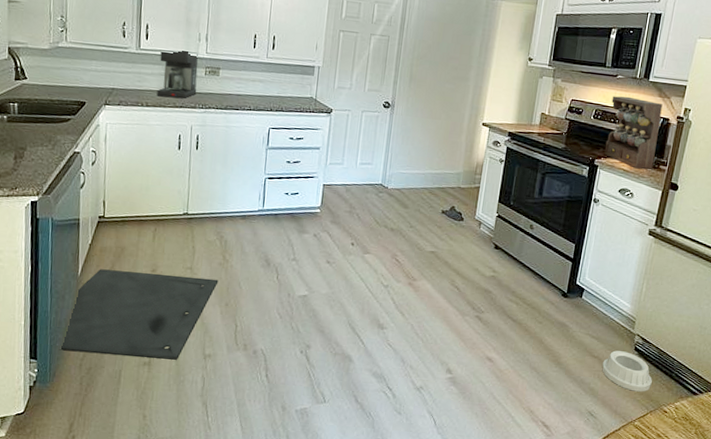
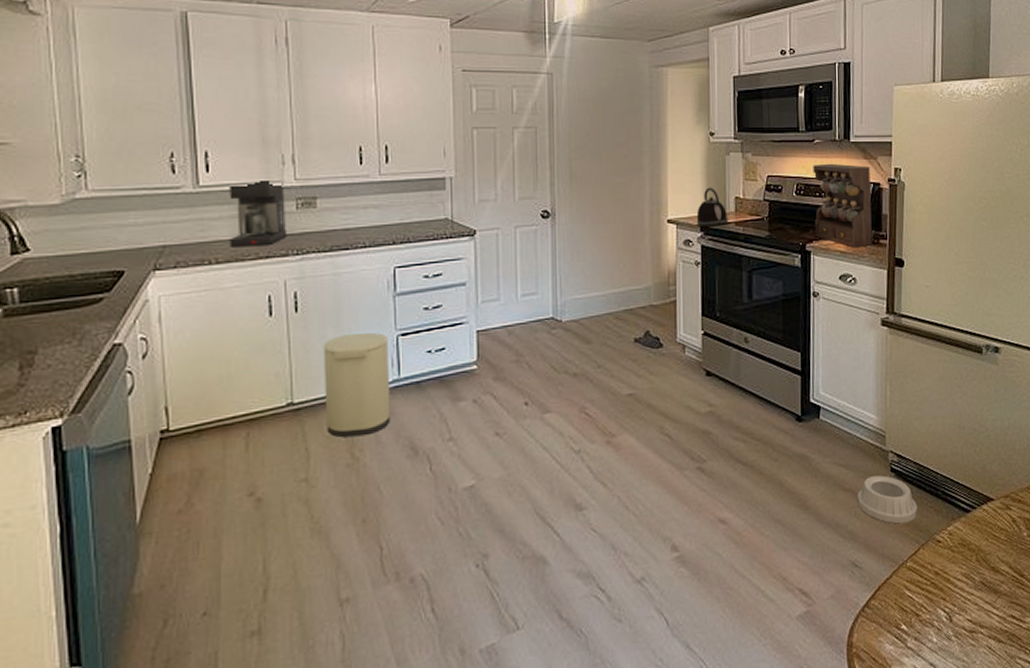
door mat: present [59,269,219,360] -> none [116,488,348,643]
pedal bin: none [208,171,259,246] -> present [322,333,391,438]
kettle: none [506,102,533,135] -> present [696,187,729,227]

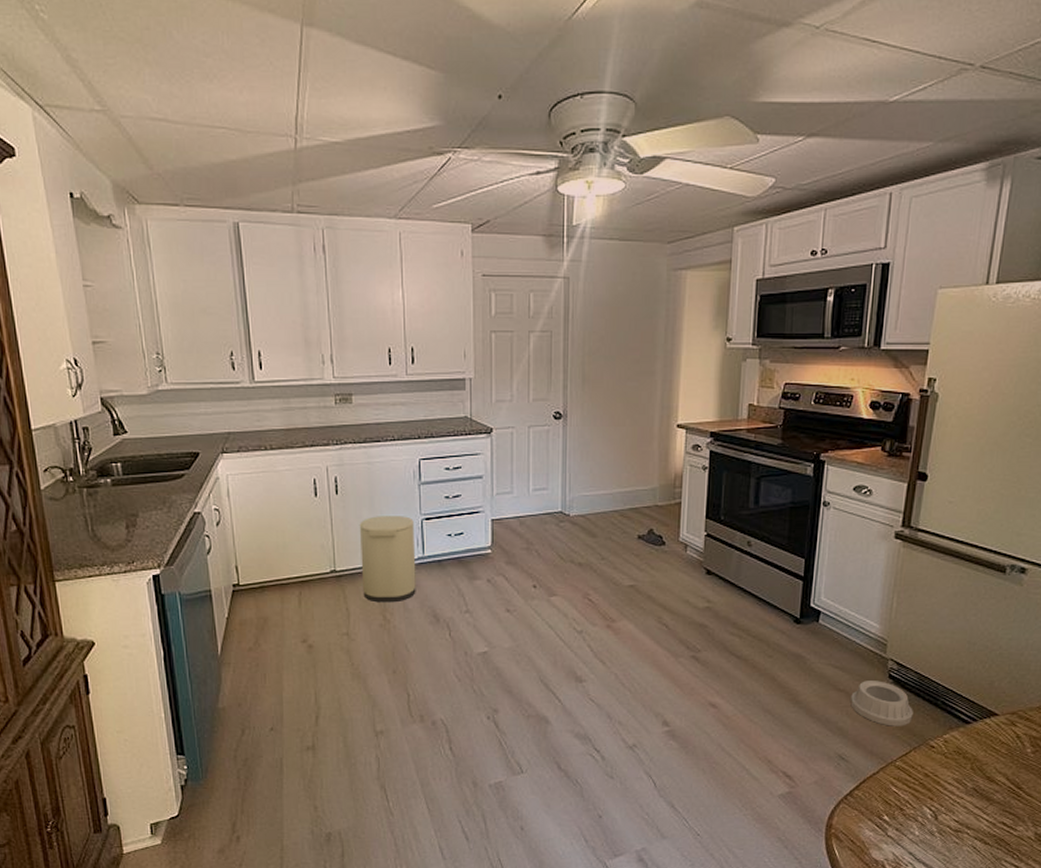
coffee maker: present [229,181,288,248] -> none [279,378,328,436]
kettle: present [696,187,729,227] -> none [706,393,740,433]
spice rack: present [813,163,872,248] -> none [831,371,900,460]

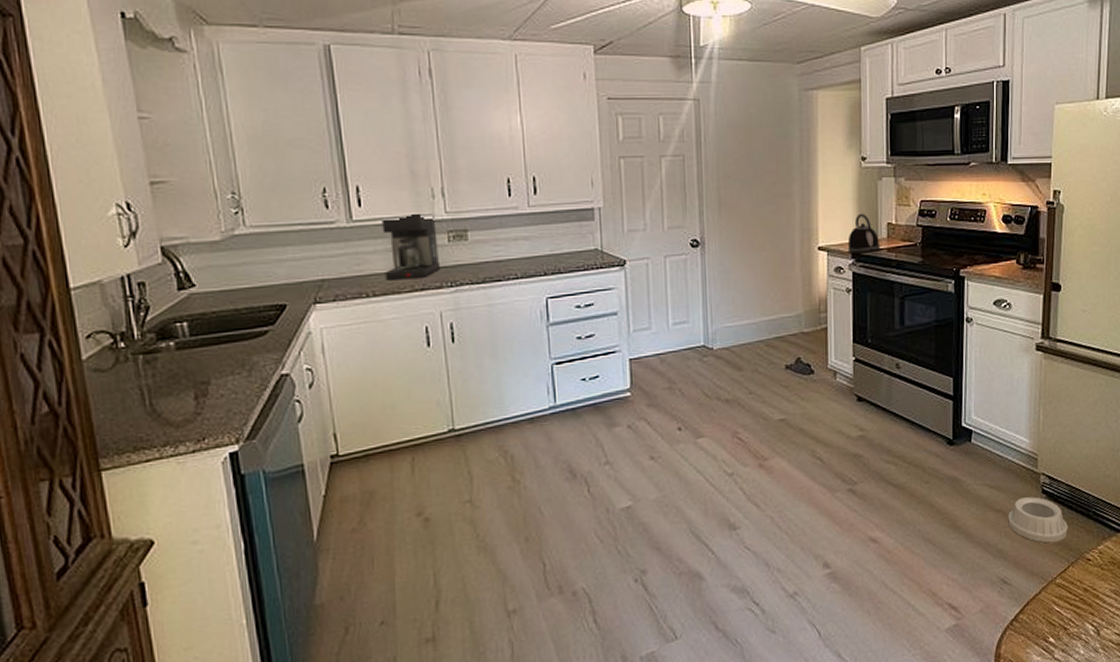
coffee maker: none [279,378,328,436] -> present [382,214,441,281]
pedal bin: present [359,516,416,603] -> none [480,362,549,462]
kettle: none [706,393,740,433] -> present [847,213,881,254]

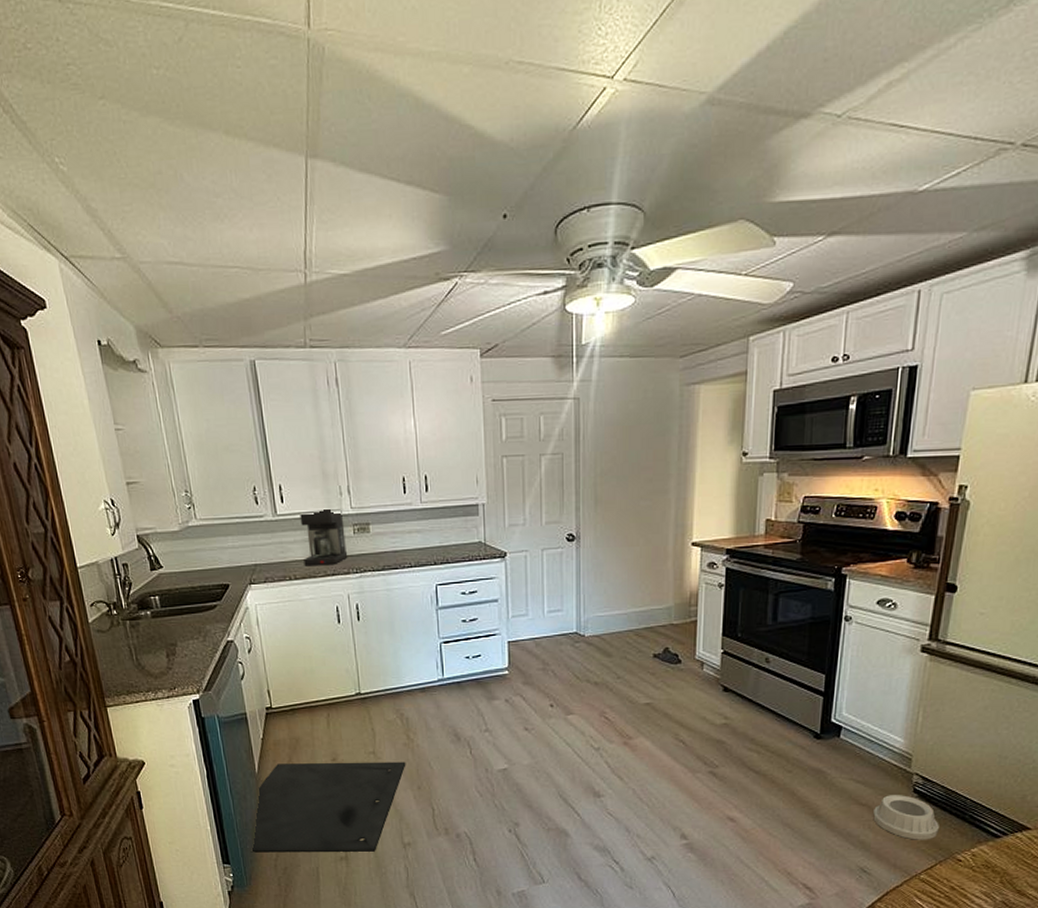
door mat: none [303,508,511,648] -> present [250,761,406,853]
kettle: present [847,213,881,254] -> none [722,509,757,550]

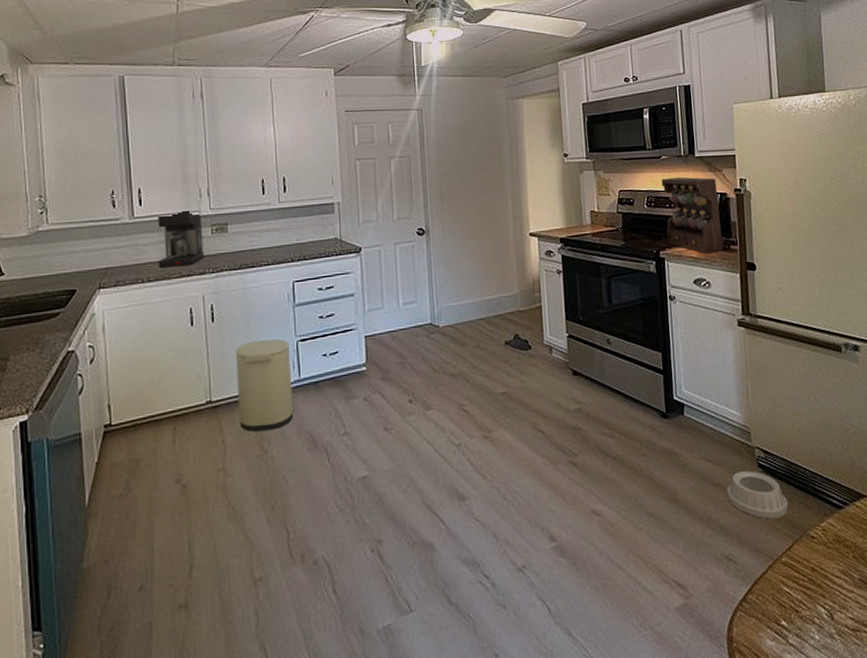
door mat: present [250,761,406,853] -> none [69,477,259,612]
pedal bin: none [380,640,437,723] -> present [235,339,293,432]
spice rack: none [853,481,928,572] -> present [661,177,723,254]

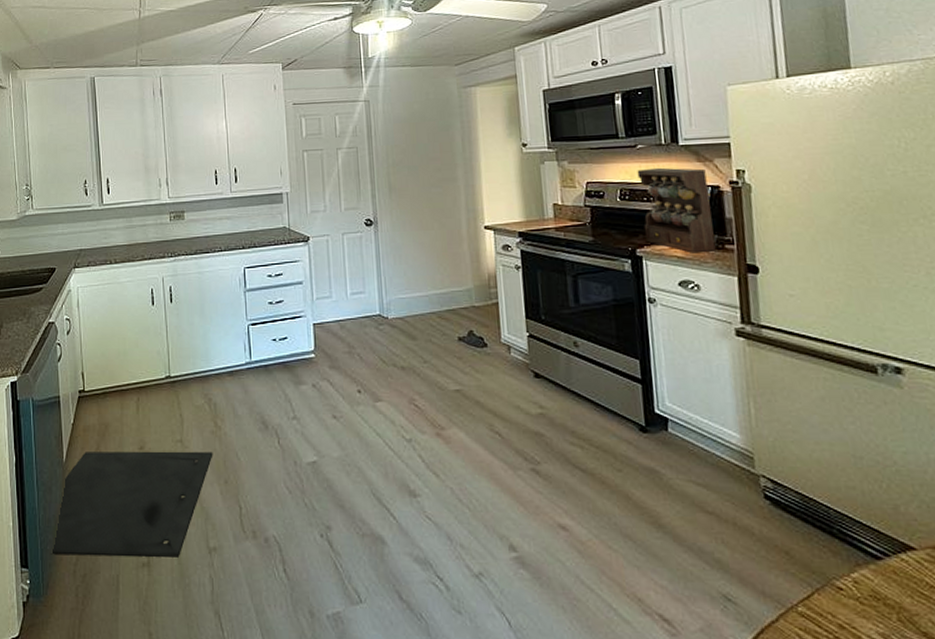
door mat: none [69,477,259,612] -> present [50,451,213,557]
coffee maker: present [158,211,205,268] -> none [123,199,164,251]
pedal bin: present [235,339,293,432] -> none [191,322,245,409]
pet bowl: present [727,471,789,519] -> none [723,501,806,561]

